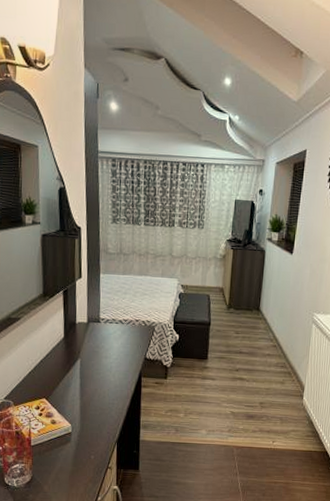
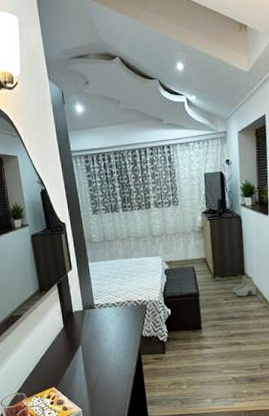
boots: none [245,310,269,333] -> present [232,274,257,297]

